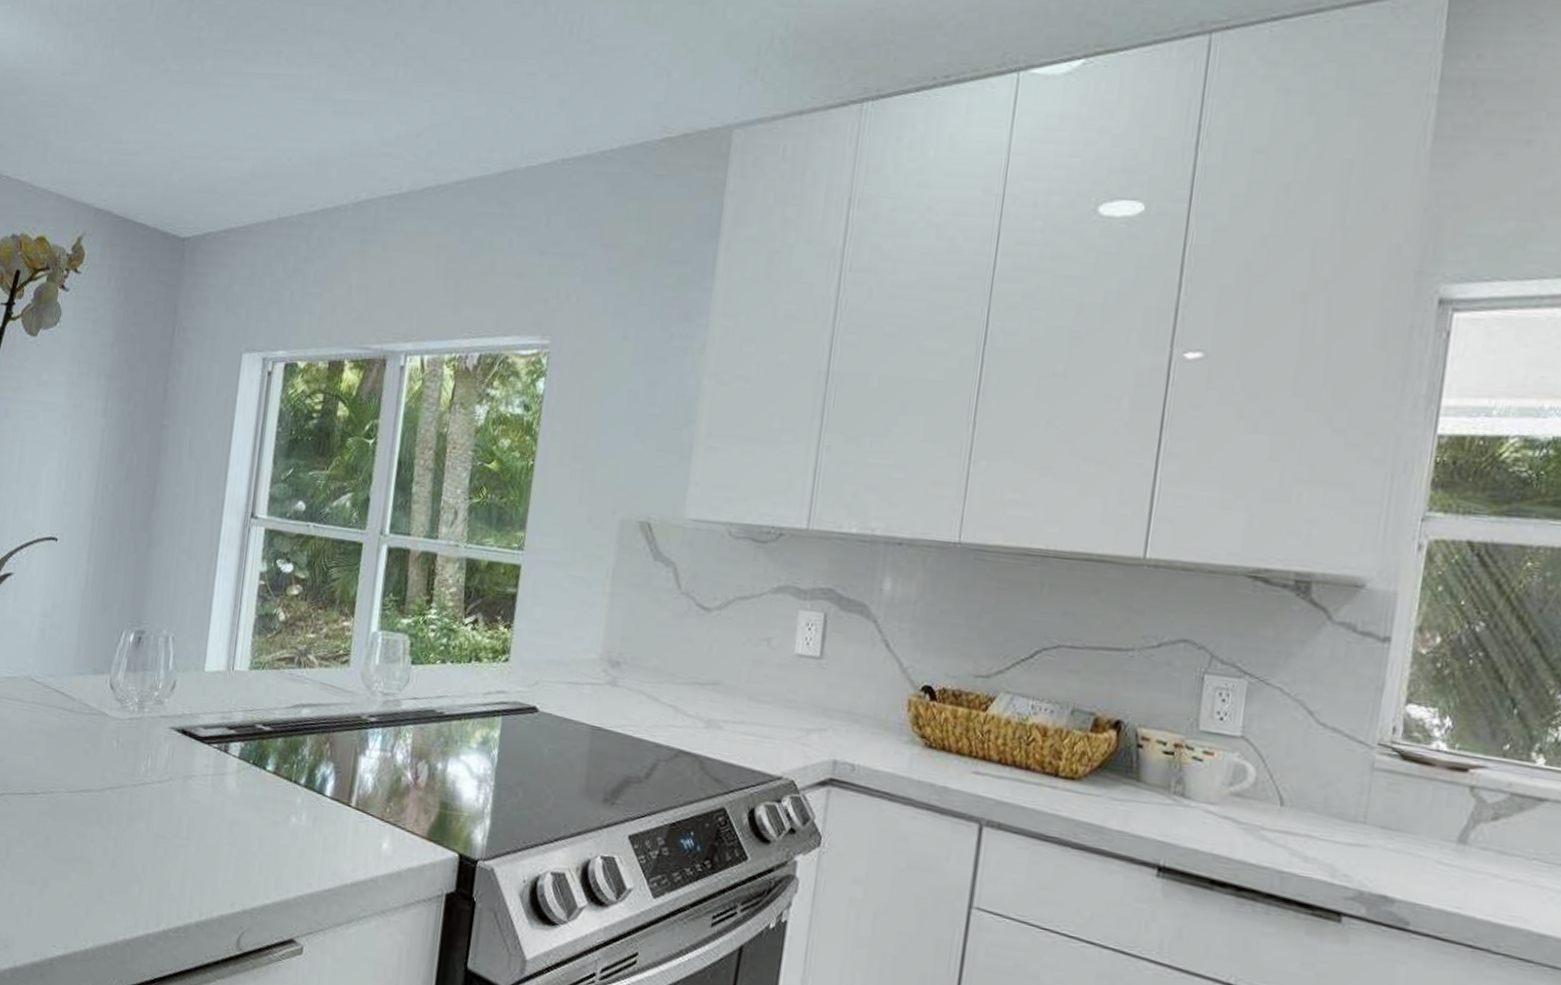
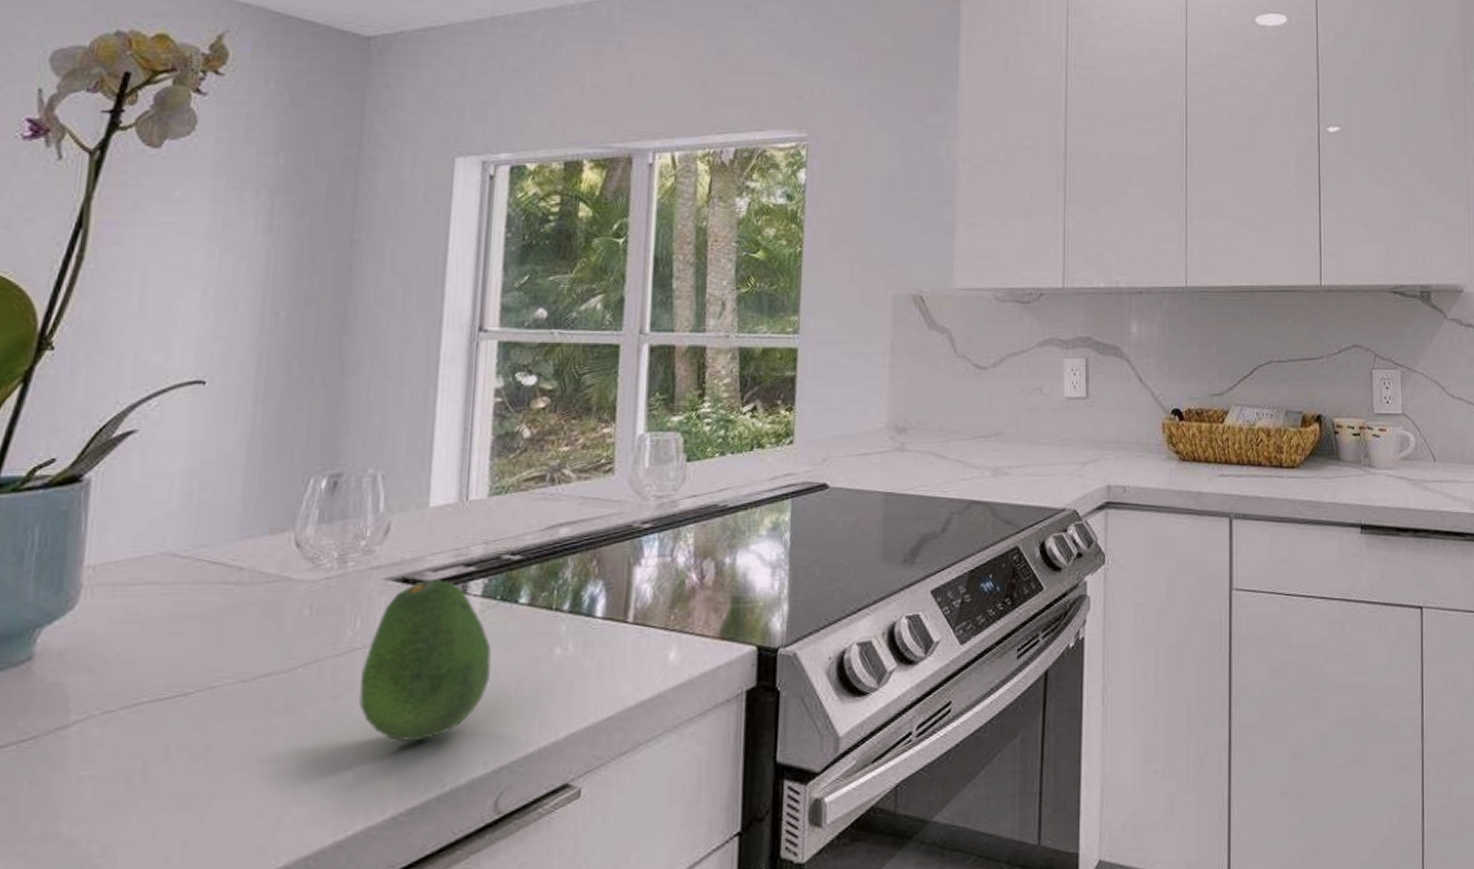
fruit: none [146,735,243,872] -> present [358,580,492,742]

